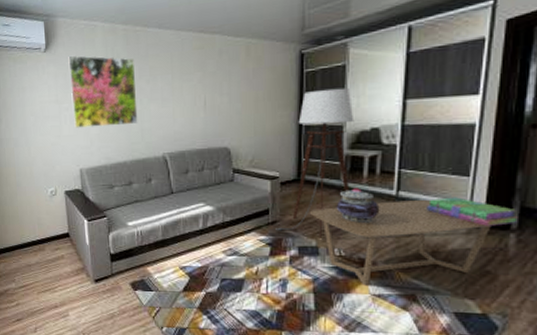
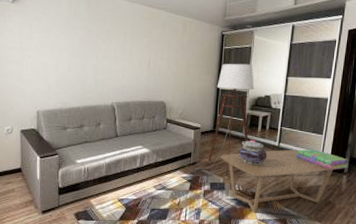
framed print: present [68,55,138,129] -> none [34,9,94,76]

